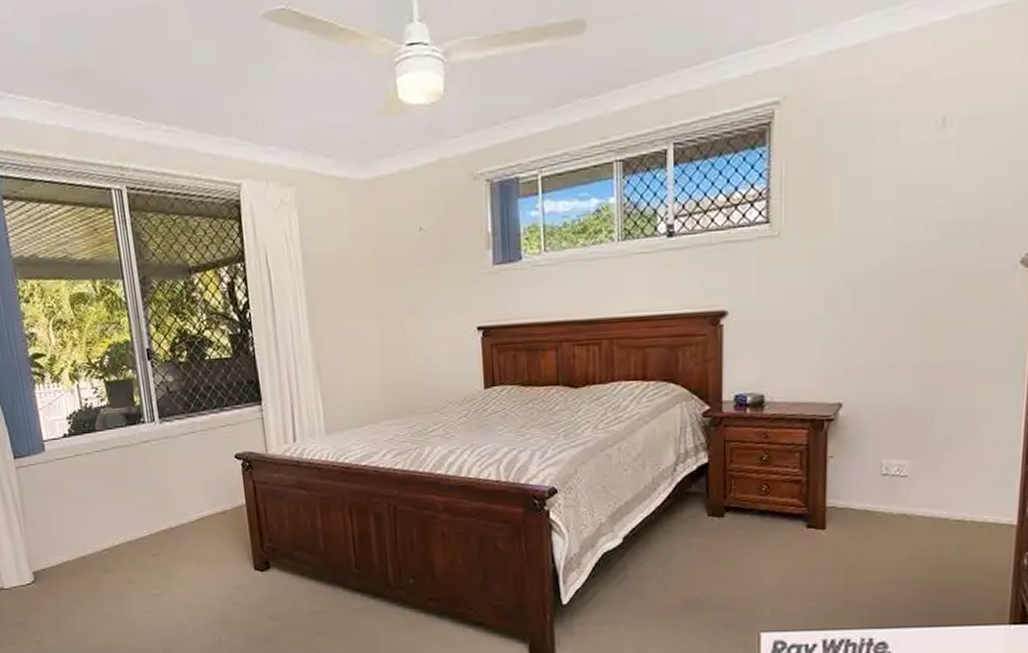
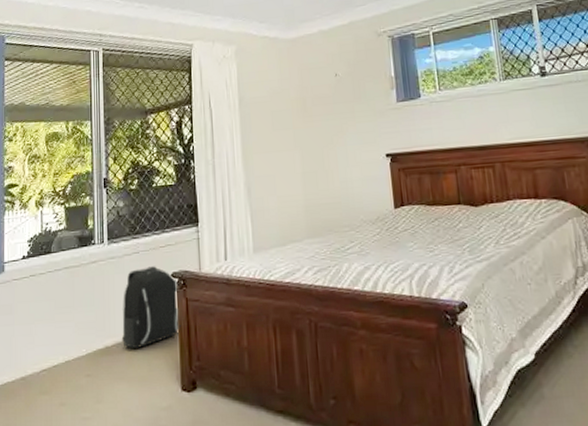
backpack: none [183,447,249,530] -> present [121,266,181,348]

